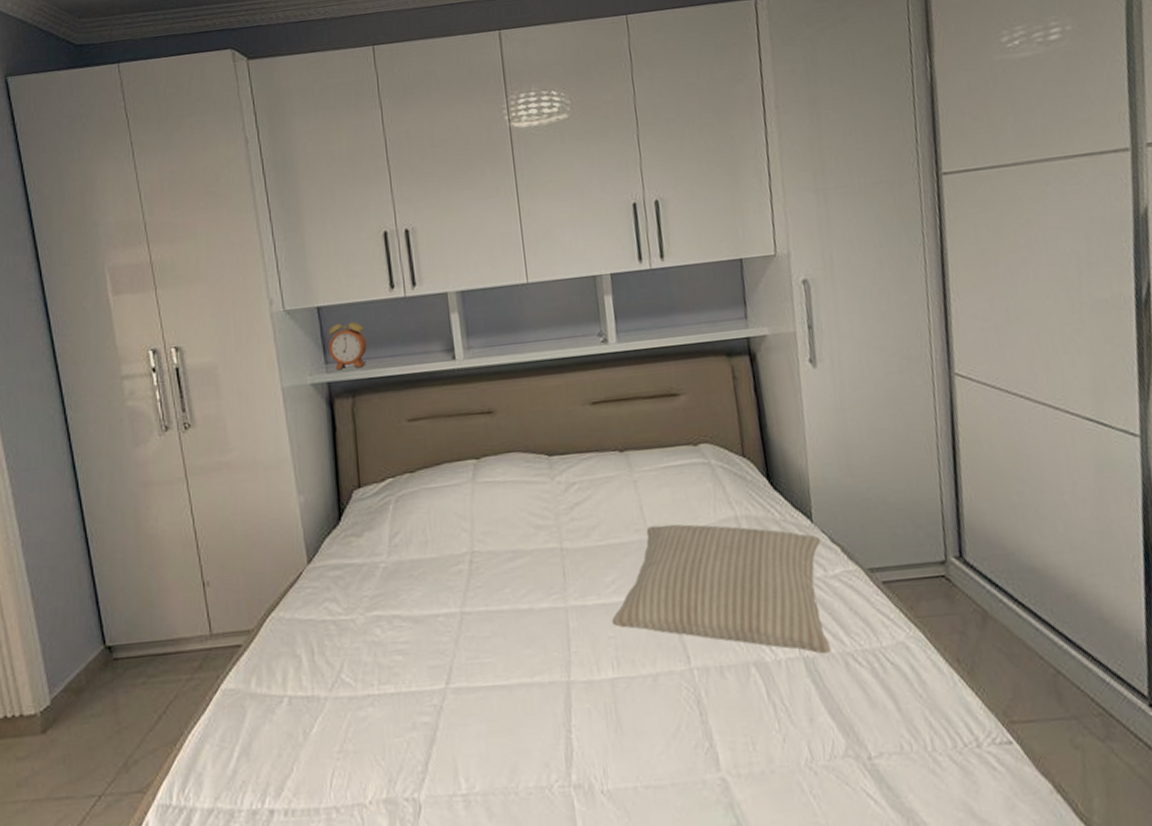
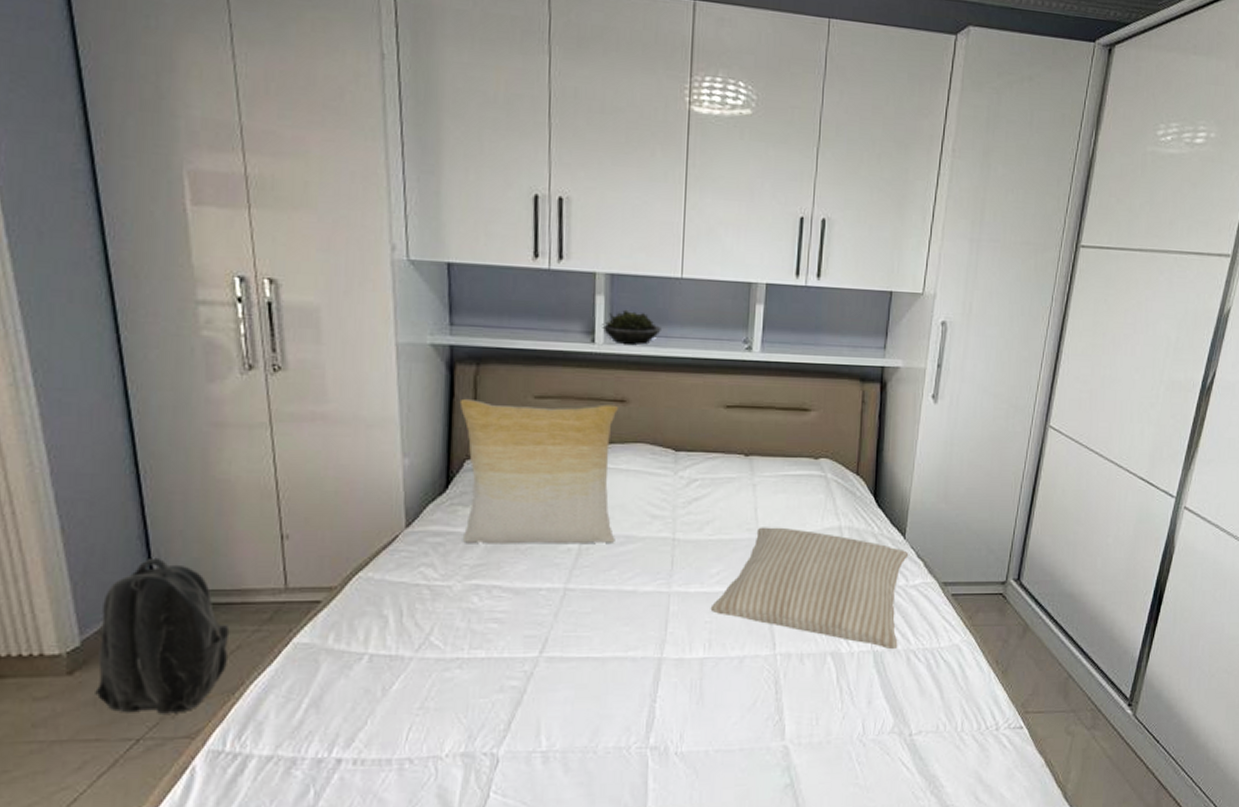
backpack: none [64,614,168,770] -> present [95,557,230,714]
alarm clock: present [327,319,367,370] -> none [455,282,499,336]
pillow: none [341,417,504,574] -> present [459,398,618,545]
succulent plant: none [460,322,516,356] -> present [602,309,661,345]

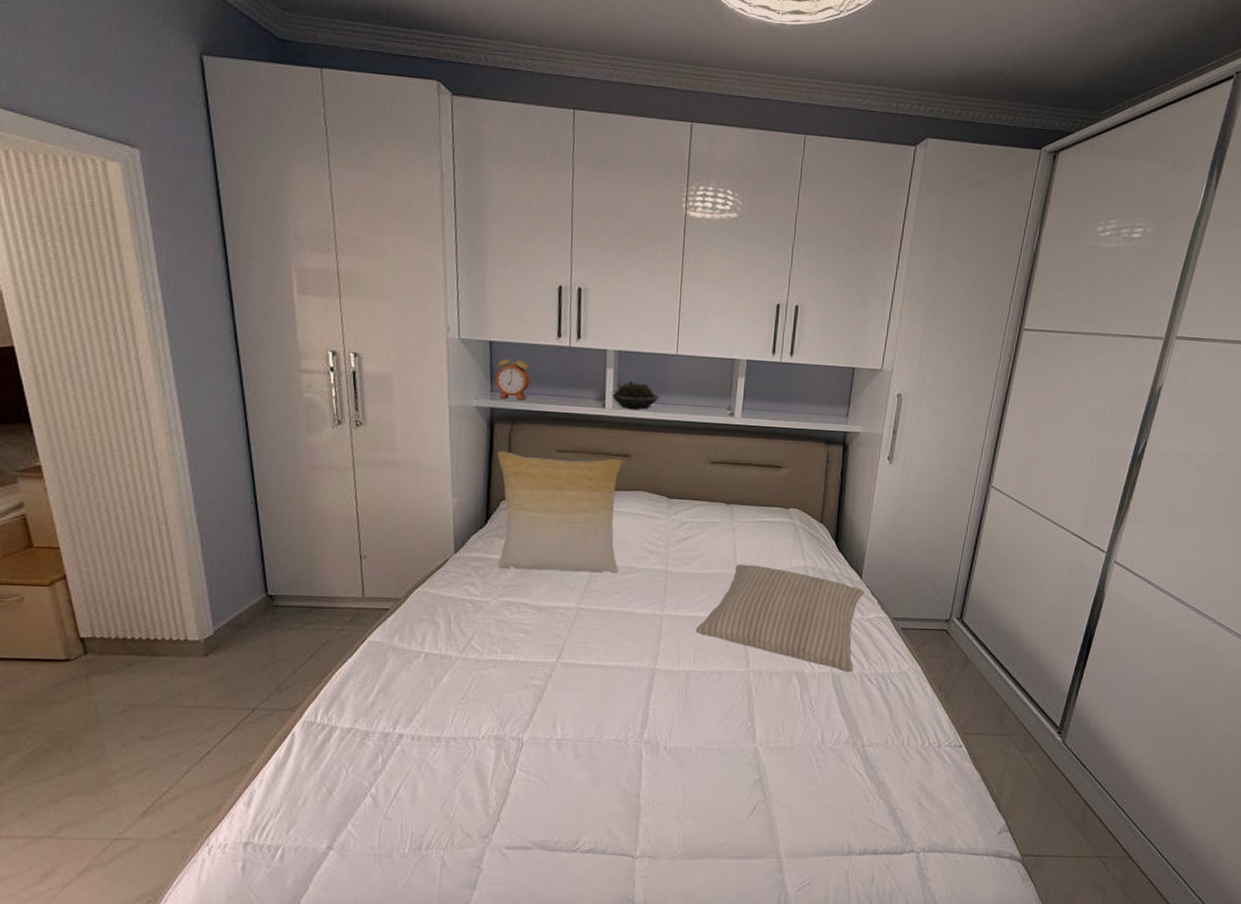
backpack: present [95,557,230,714] -> none [223,569,322,691]
alarm clock: none [455,282,499,336] -> present [495,357,530,401]

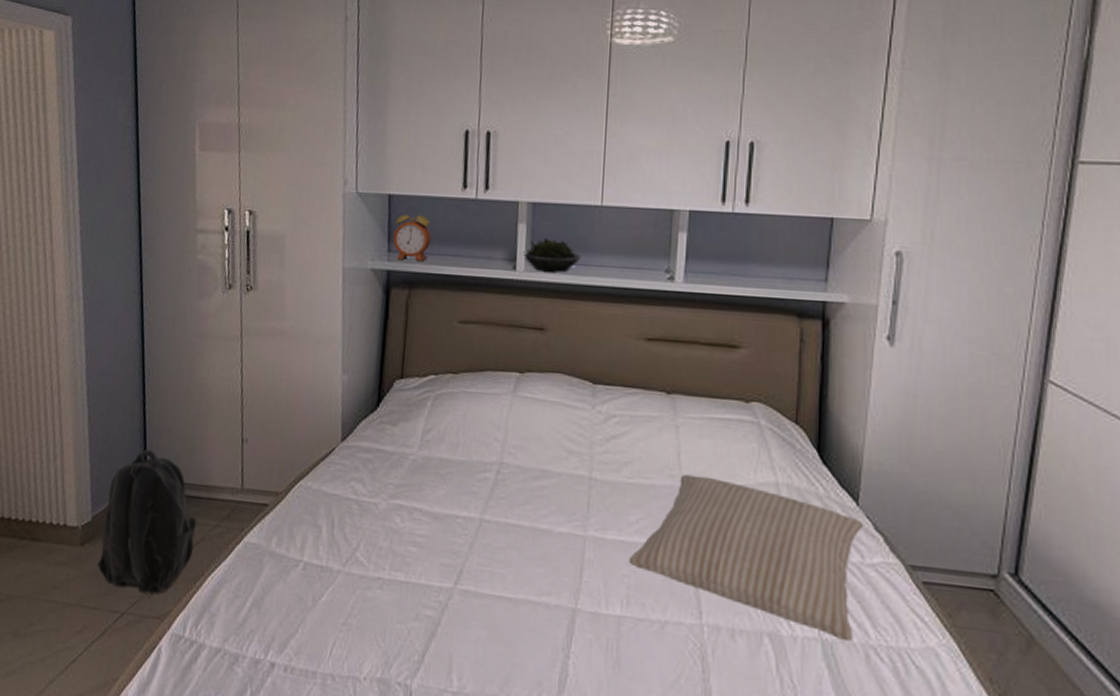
backpack: none [223,569,322,691] -> present [97,449,197,594]
pillow: present [497,450,623,573] -> none [390,320,537,476]

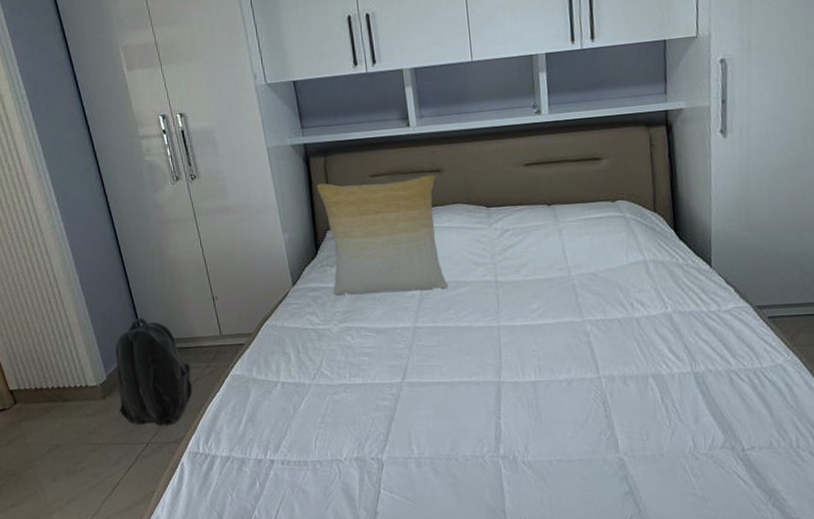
pillow: none [390,320,537,476] -> present [316,175,449,295]
alarm clock: present [392,212,431,262] -> none [303,91,335,134]
succulent plant: present [523,237,581,273] -> none [413,95,461,124]
pillow: present [628,474,864,642] -> none [535,265,718,371]

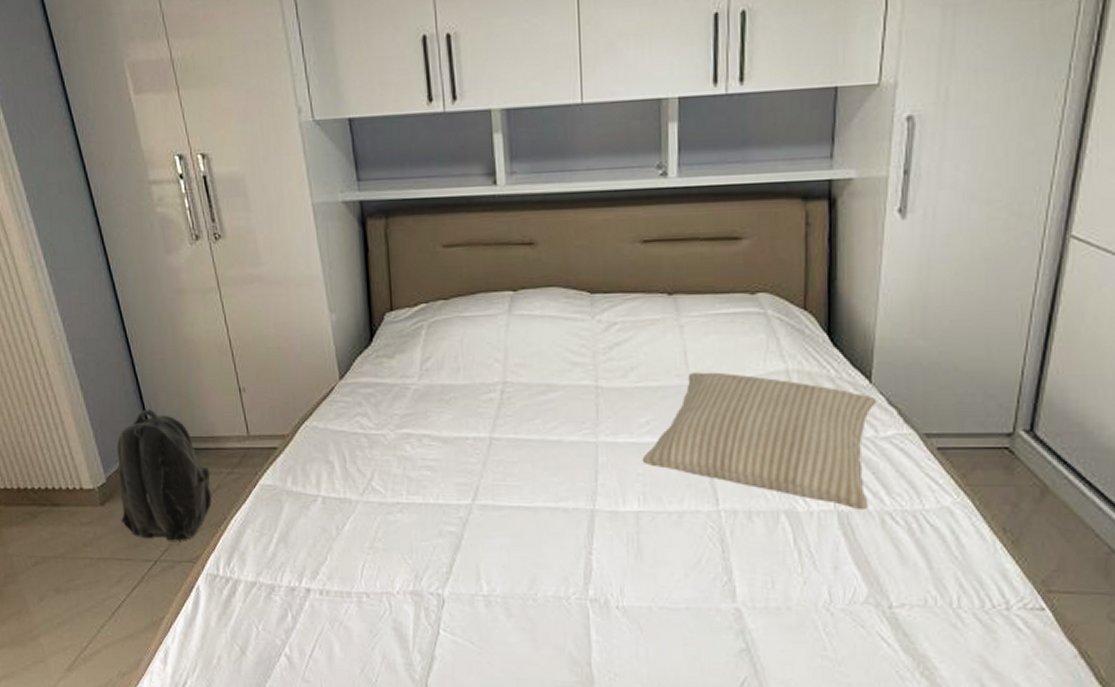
pillow: present [316,175,449,295] -> none [374,248,536,394]
pillow: none [535,265,718,371] -> present [642,372,877,511]

